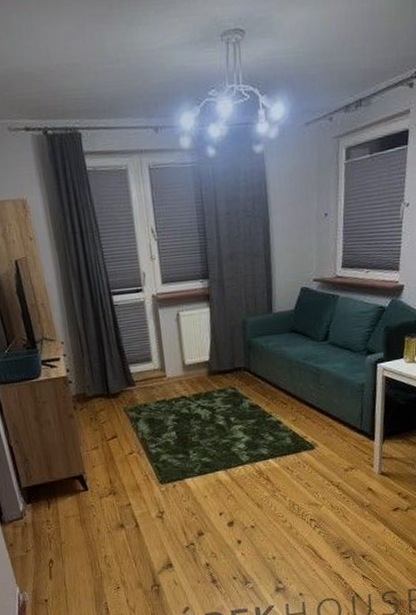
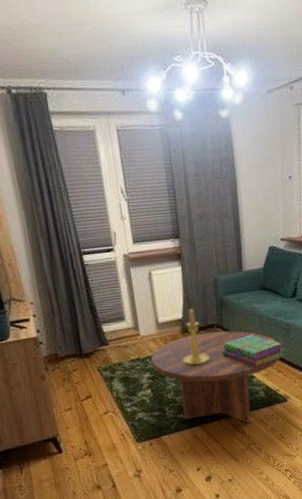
coffee table: none [176,374,312,469] -> present [150,330,283,423]
candle holder: none [209,350,236,409] -> present [183,308,210,365]
stack of books: none [249,378,313,413] -> present [222,334,284,368]

